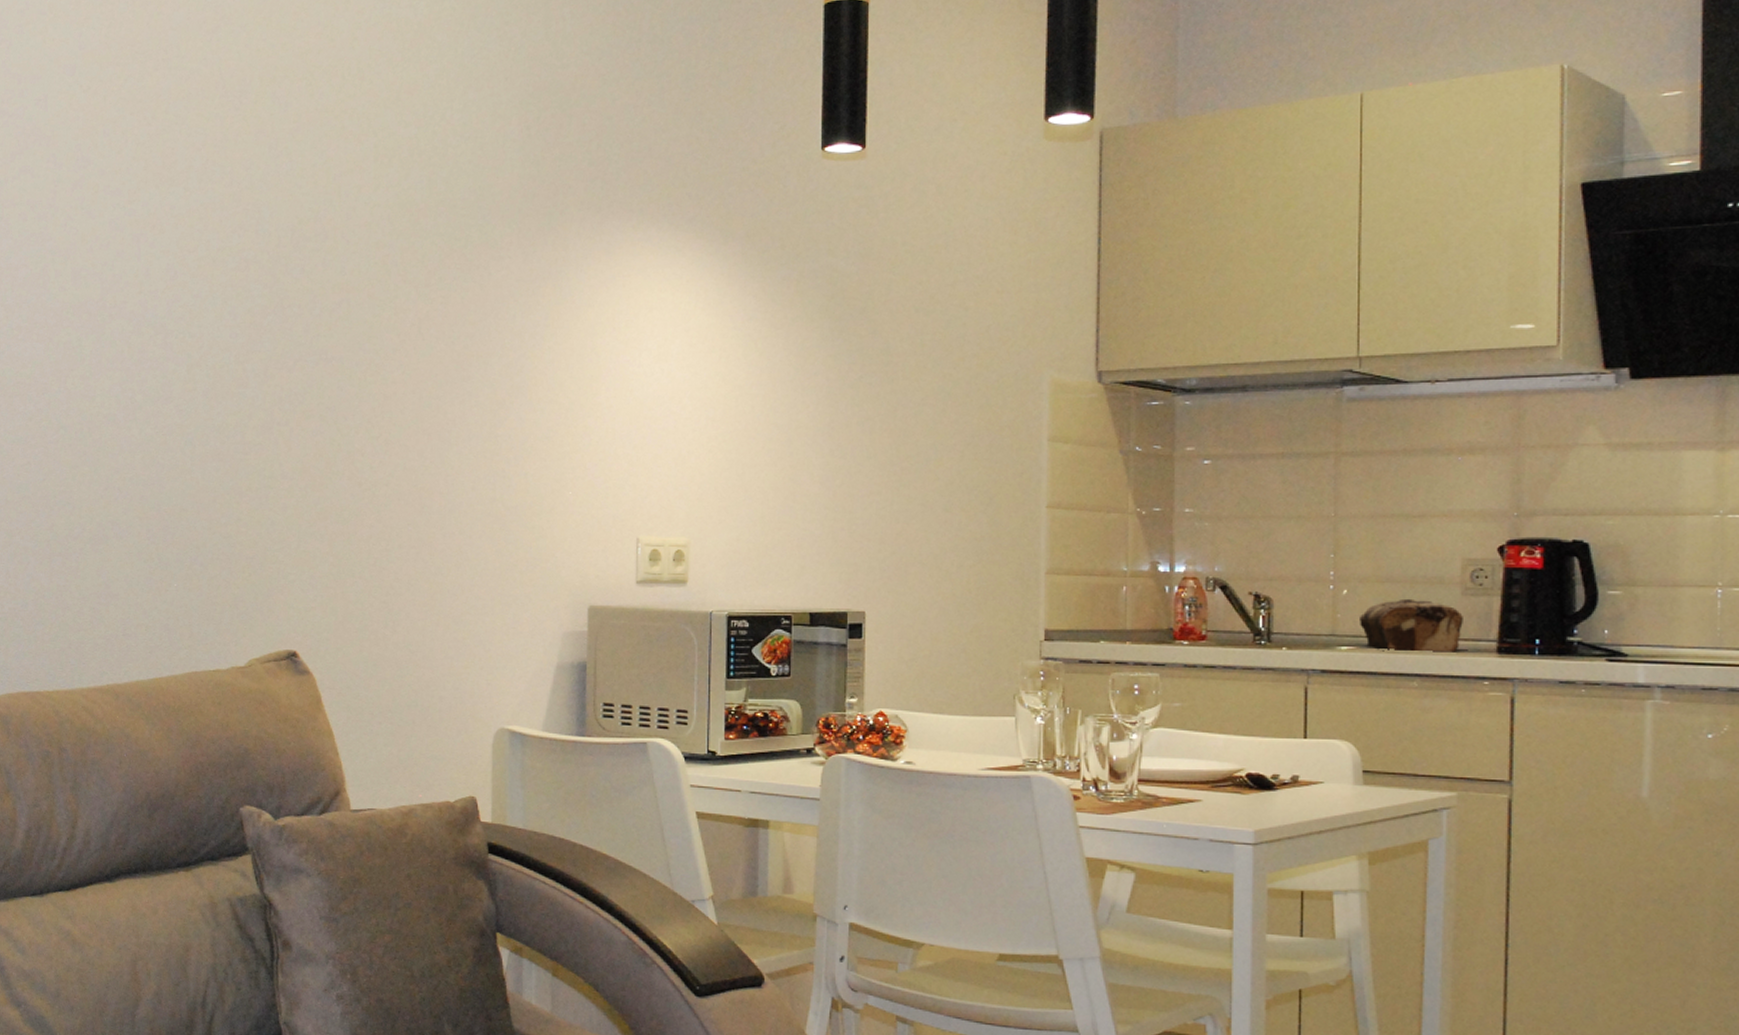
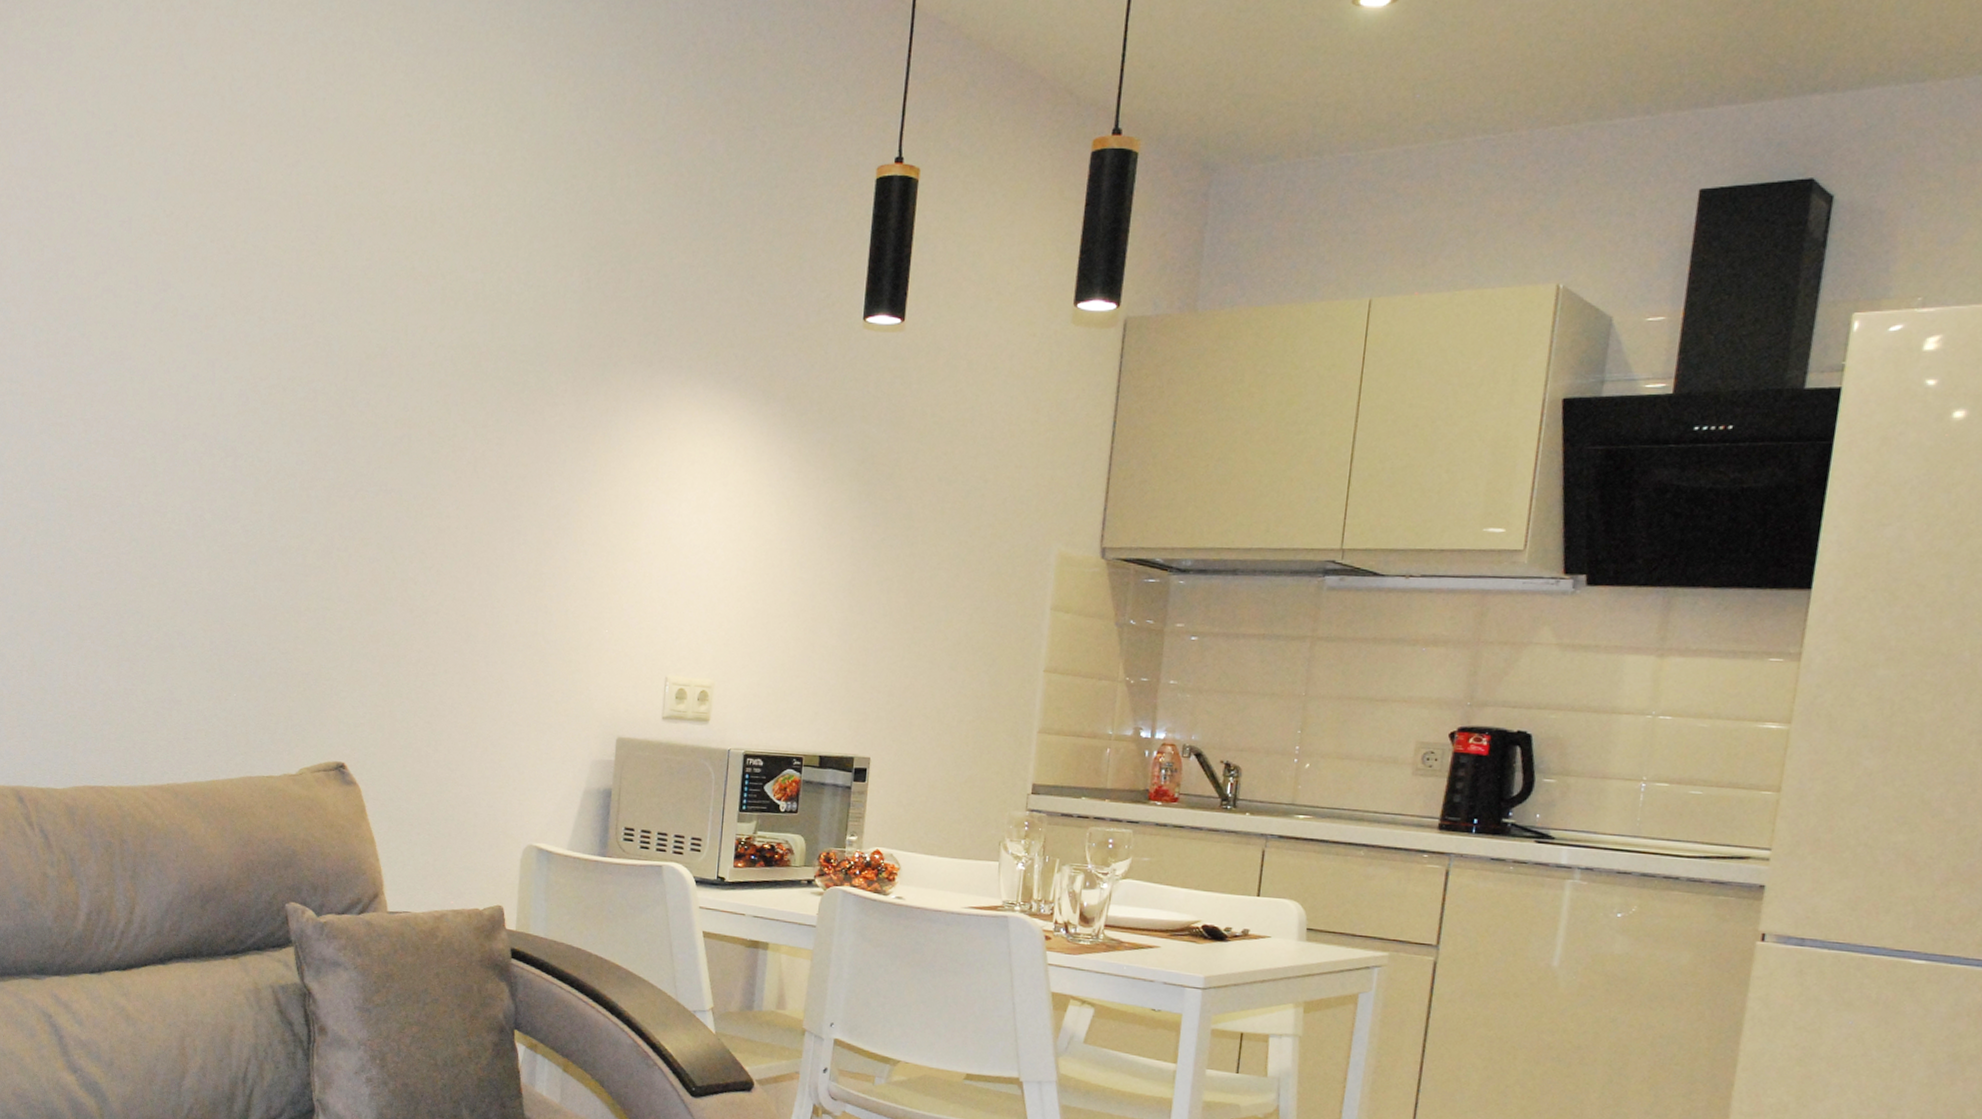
bread loaf: present [1360,598,1463,653] -> none [1317,774,1412,827]

